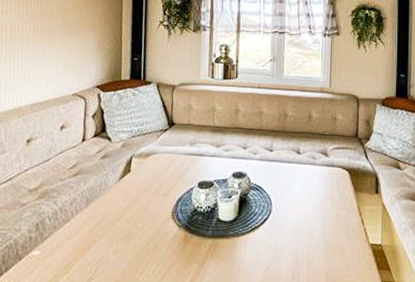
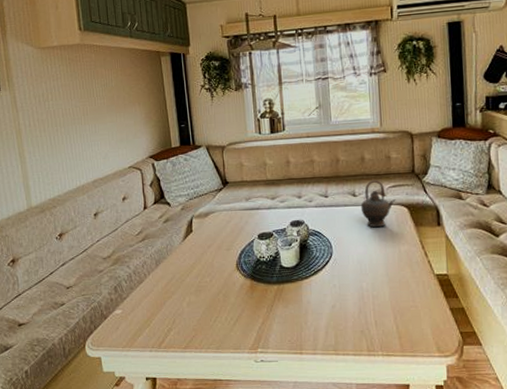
teapot: none [303,140,338,189] -> present [360,180,396,228]

